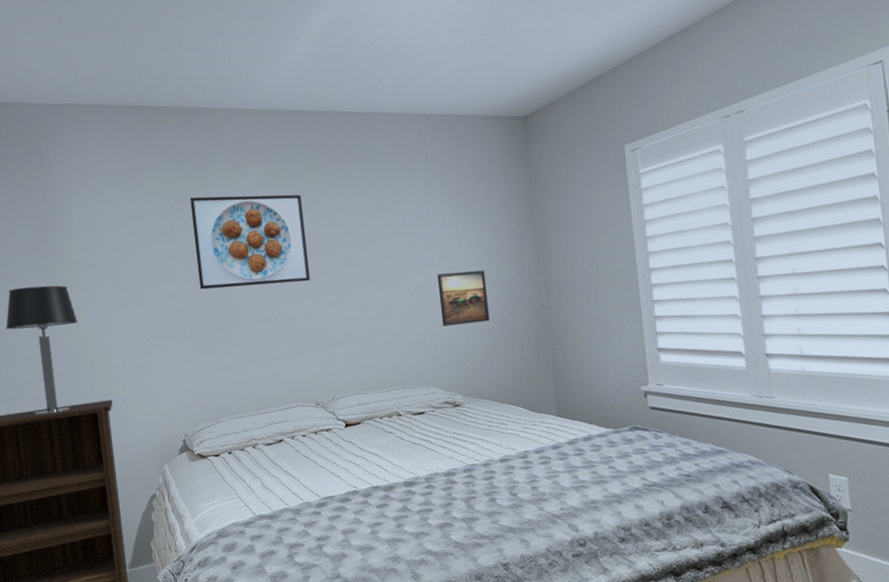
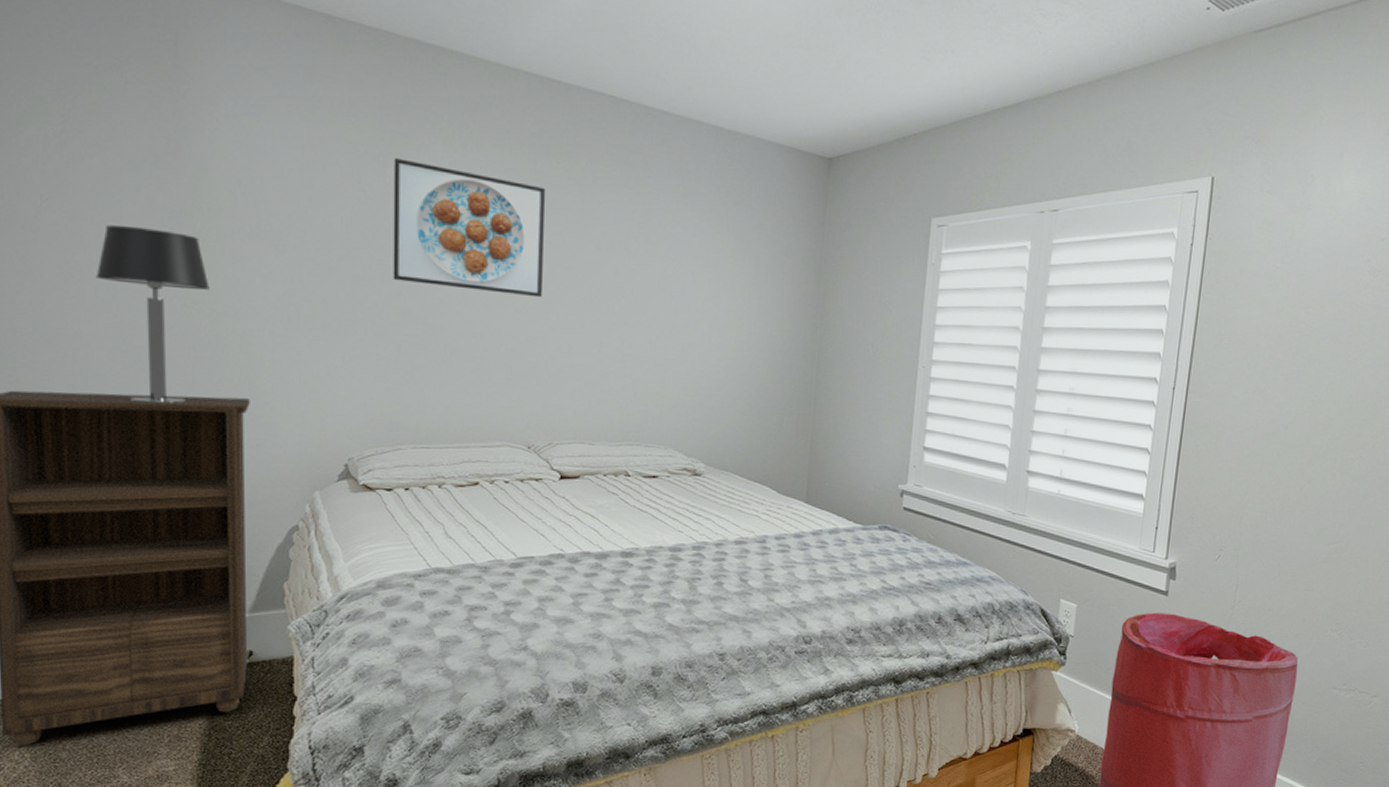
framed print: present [437,270,490,327] -> none [695,320,754,386]

